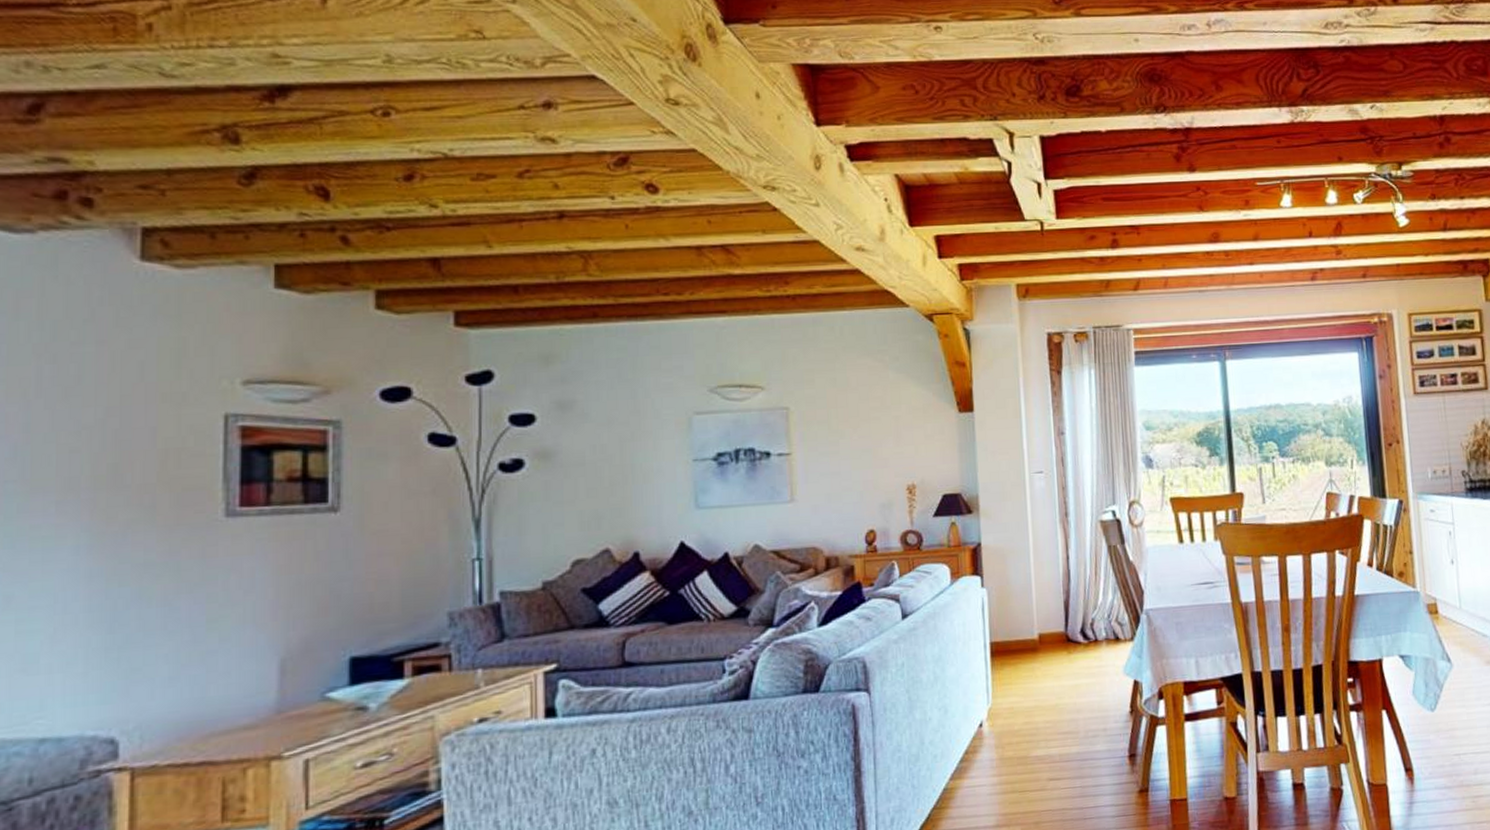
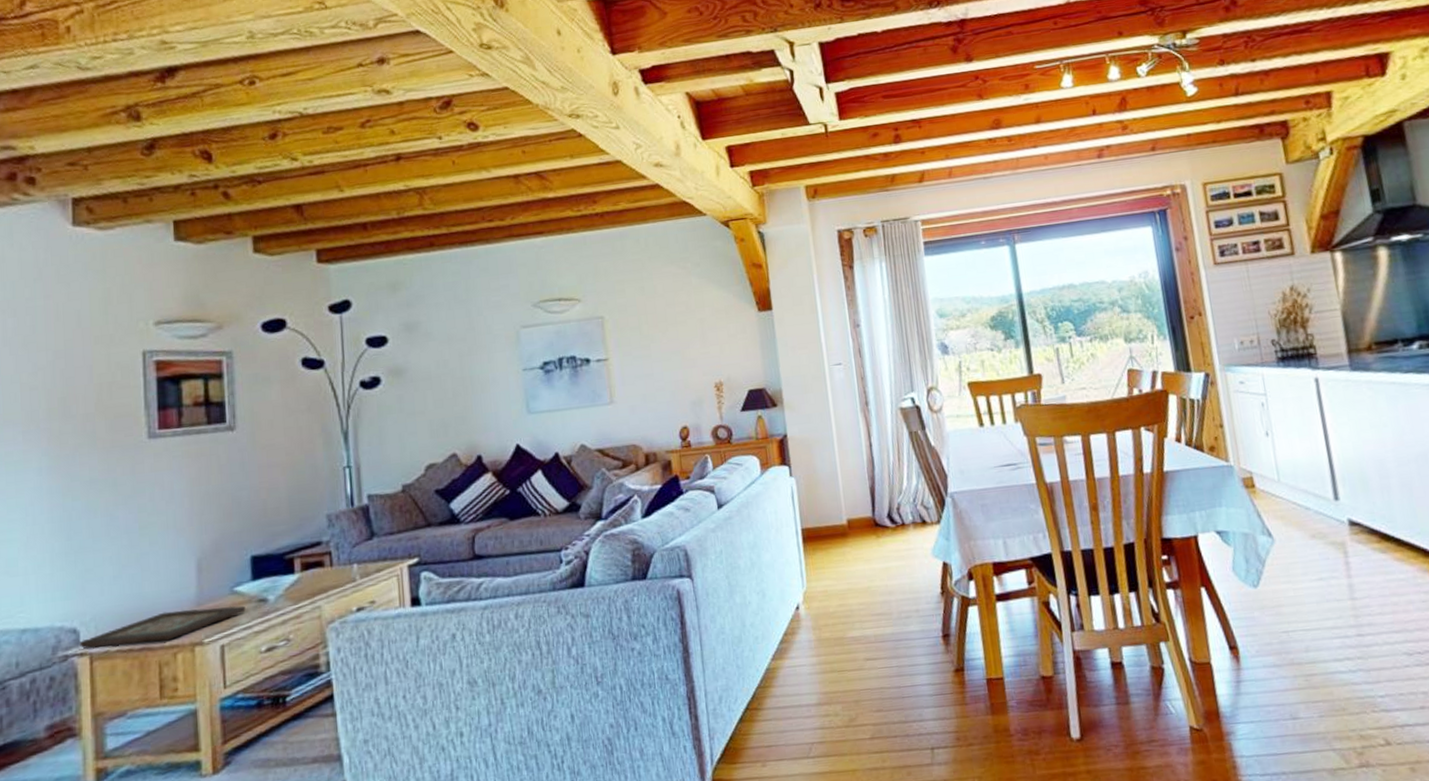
decorative tray: none [118,714,339,763] -> present [80,605,246,649]

